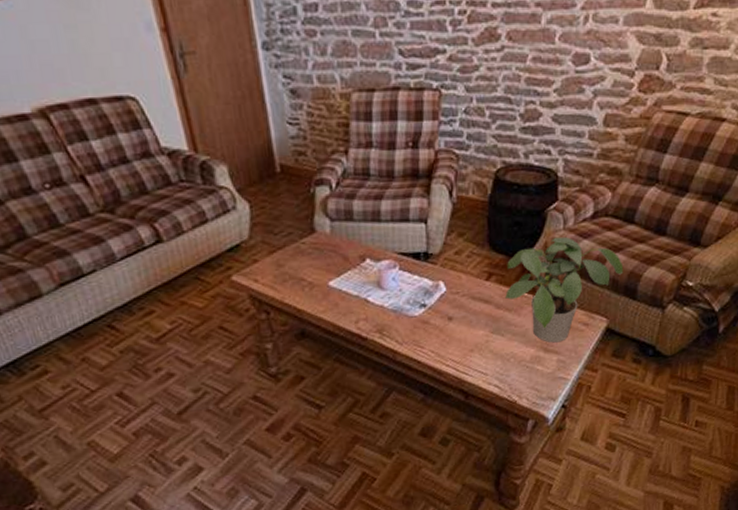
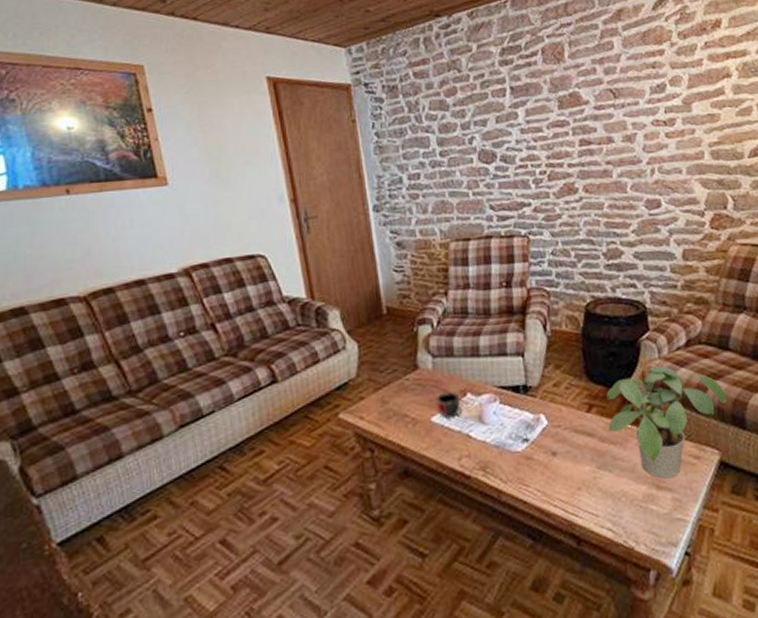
mug: none [334,257,361,283] -> present [436,392,463,419]

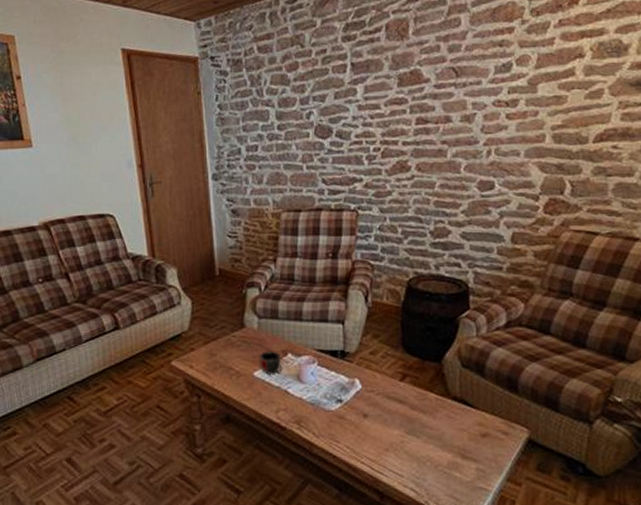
potted plant: present [606,365,728,479] -> none [420,343,543,450]

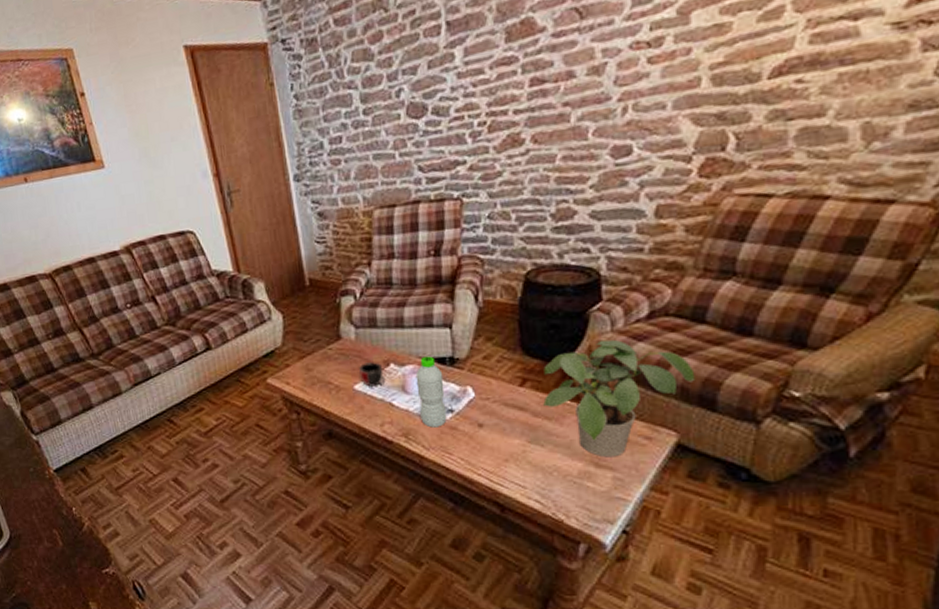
water bottle: none [310,348,336,416] -> present [415,356,447,428]
potted plant: none [420,343,543,450] -> present [543,339,696,458]

